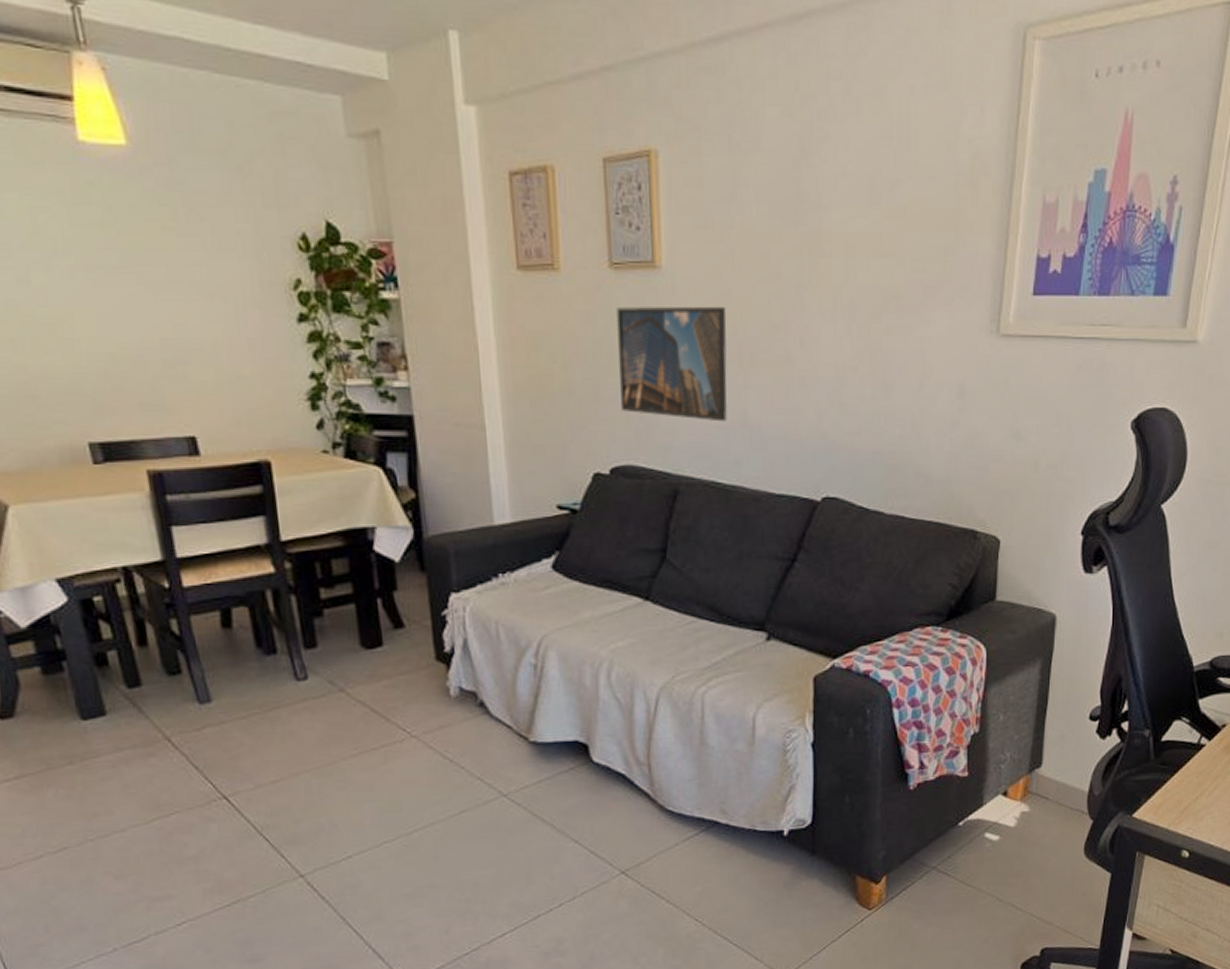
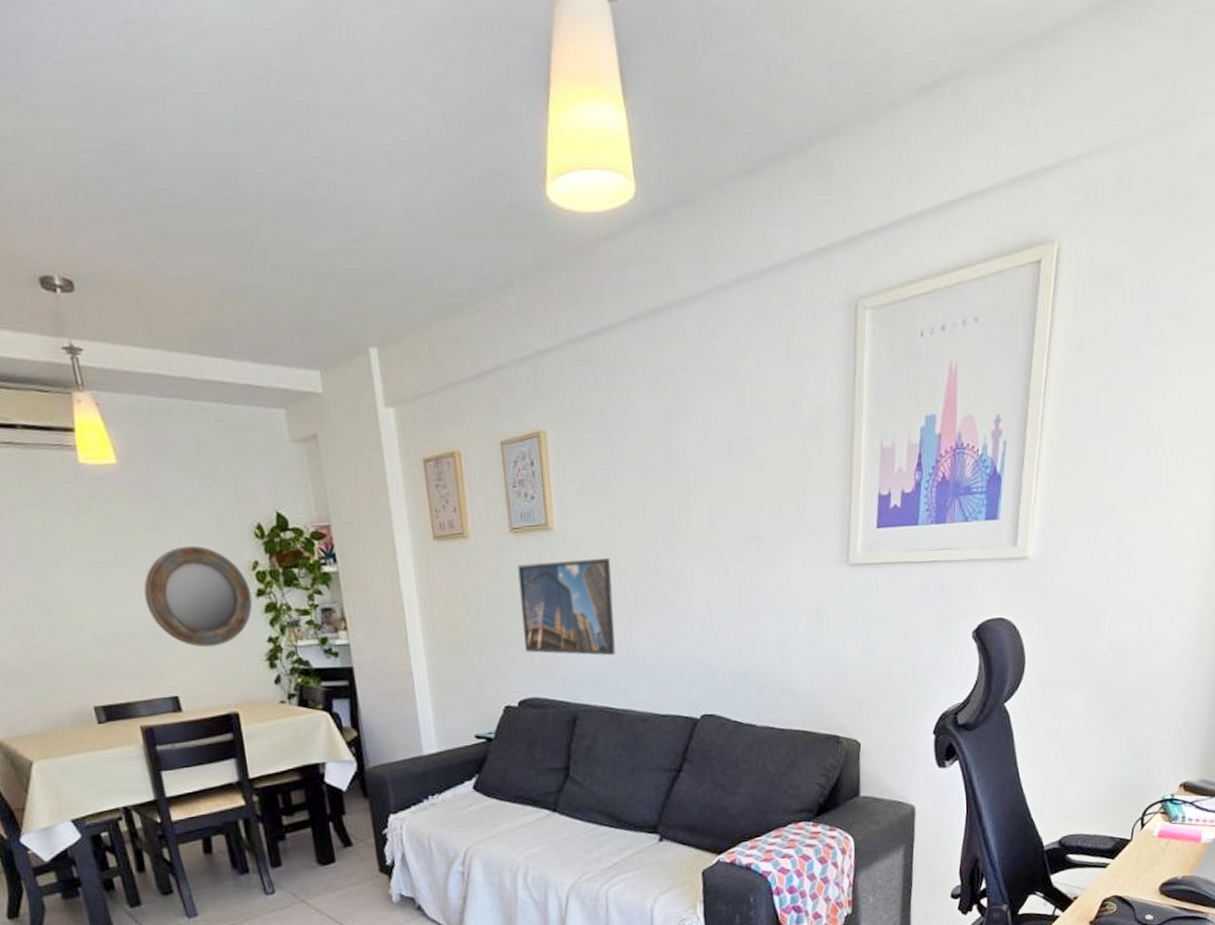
home mirror: none [156,253,293,380] -> present [143,545,253,648]

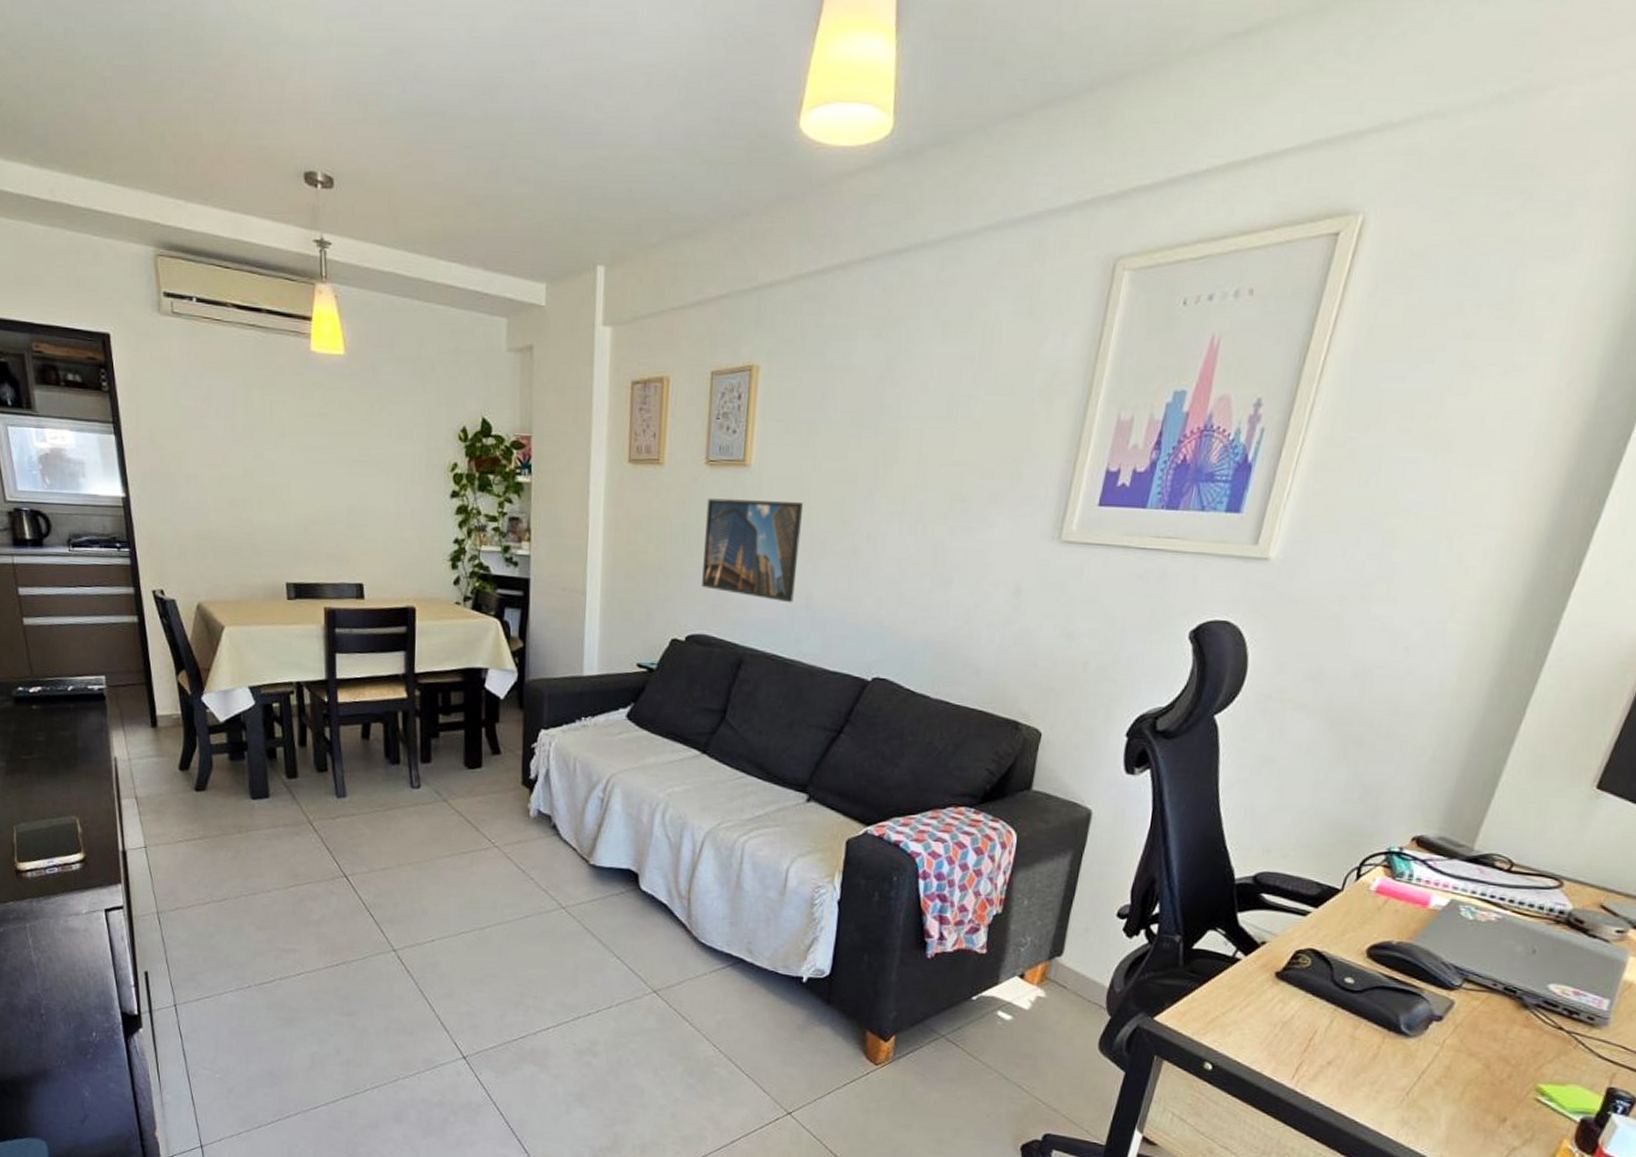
home mirror: present [143,545,253,648] -> none [349,440,446,541]

